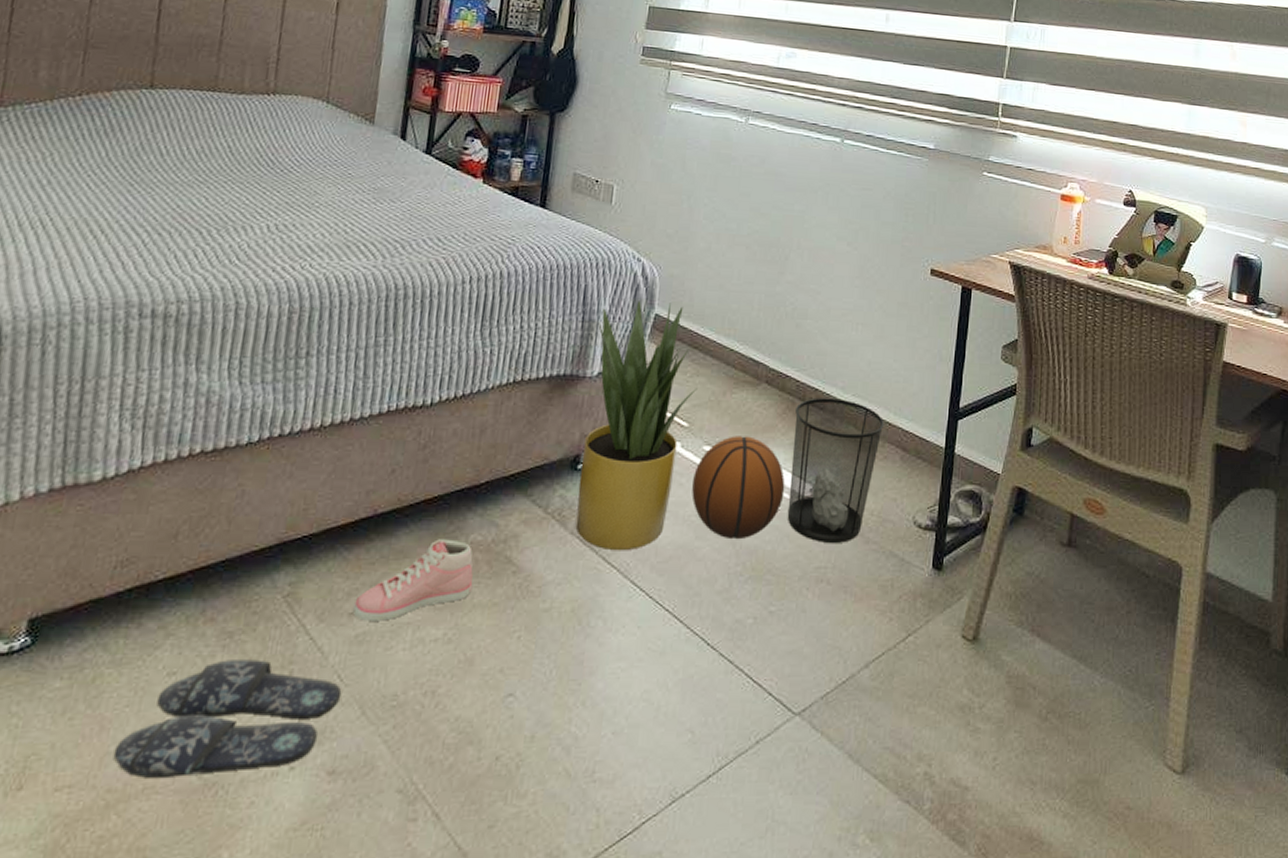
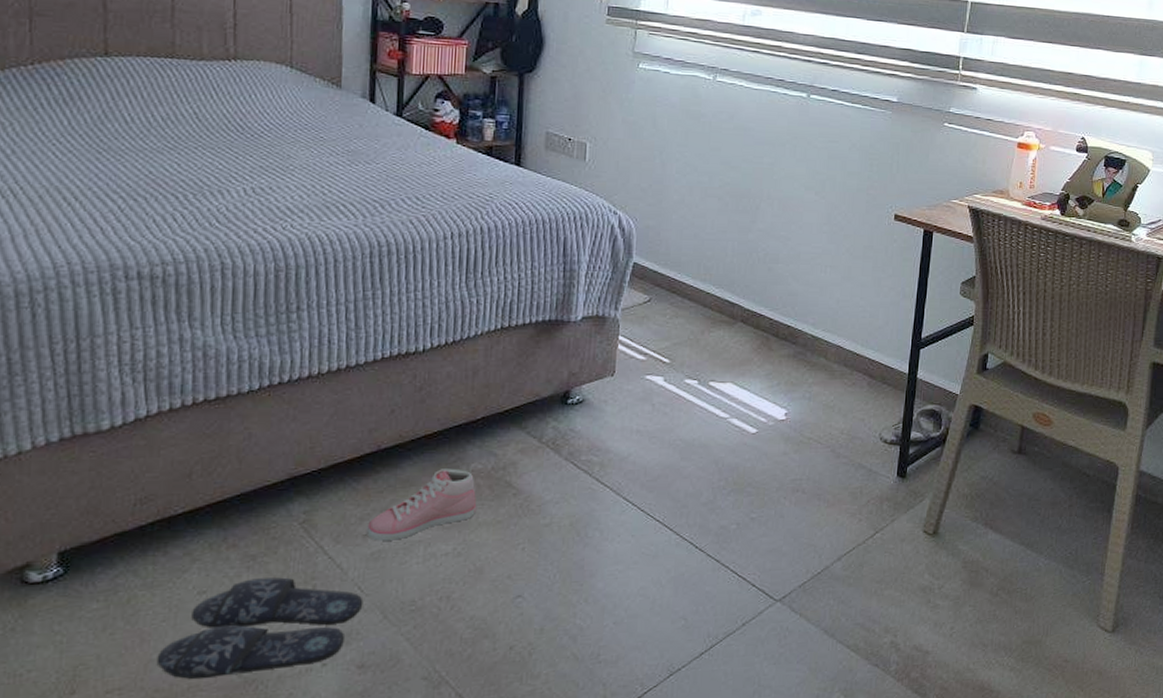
planter: present [575,301,698,551] -> none [569,251,677,473]
basketball: present [692,436,785,540] -> none [676,369,762,459]
waste bin: present [787,398,885,543] -> none [764,333,853,459]

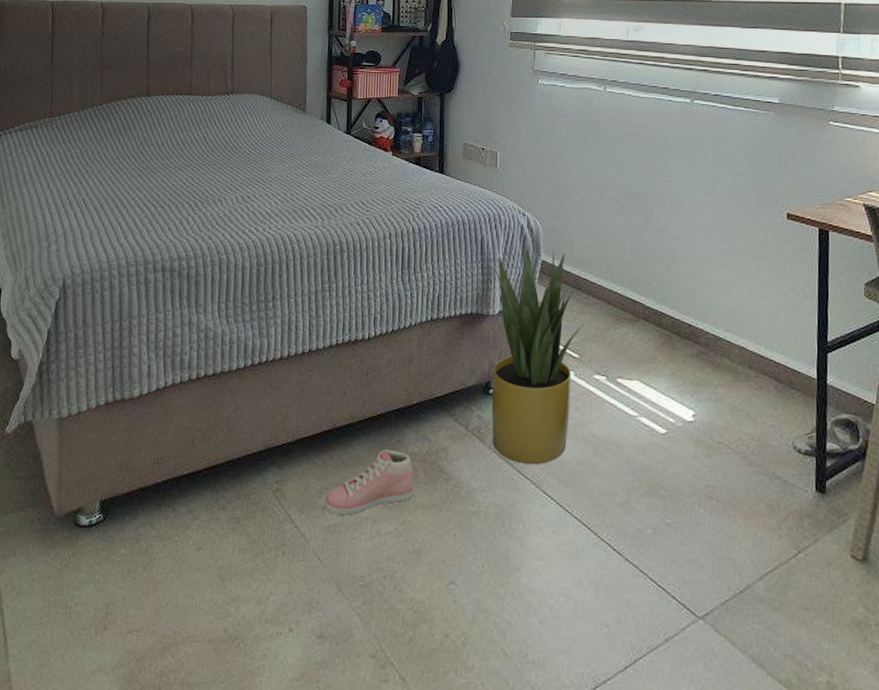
slippers: present [158,577,363,679] -> none [166,540,322,630]
planter: none [569,251,677,473] -> present [491,249,584,465]

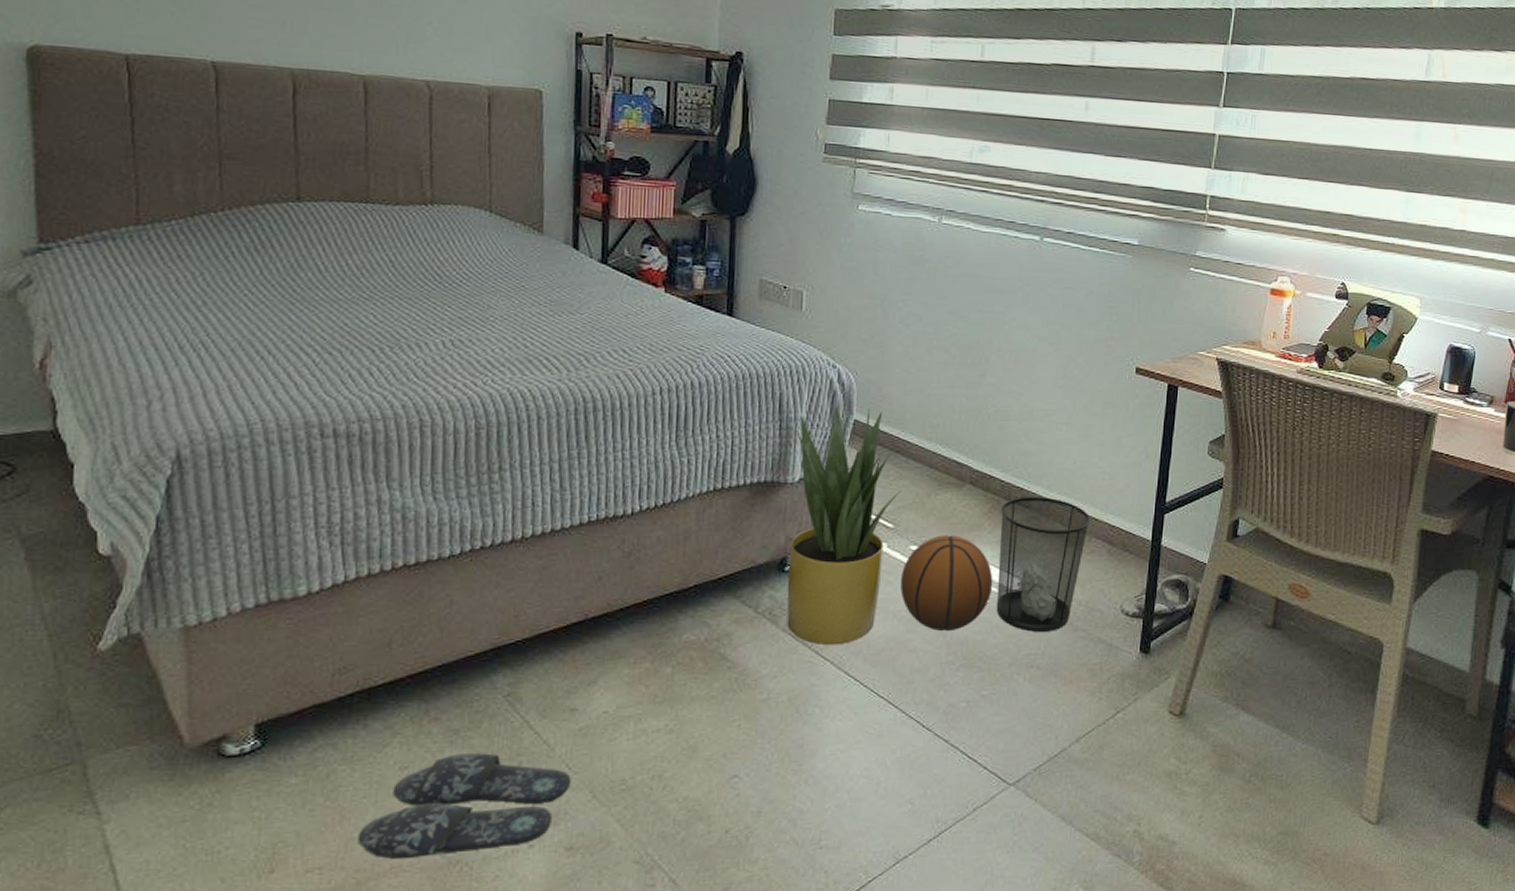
slippers: none [166,540,322,630] -> present [359,753,571,859]
sneaker: present [324,450,414,515] -> none [573,639,690,716]
basketball: none [588,366,670,459] -> present [900,535,993,632]
waste bin: none [673,332,757,464] -> present [996,497,1091,632]

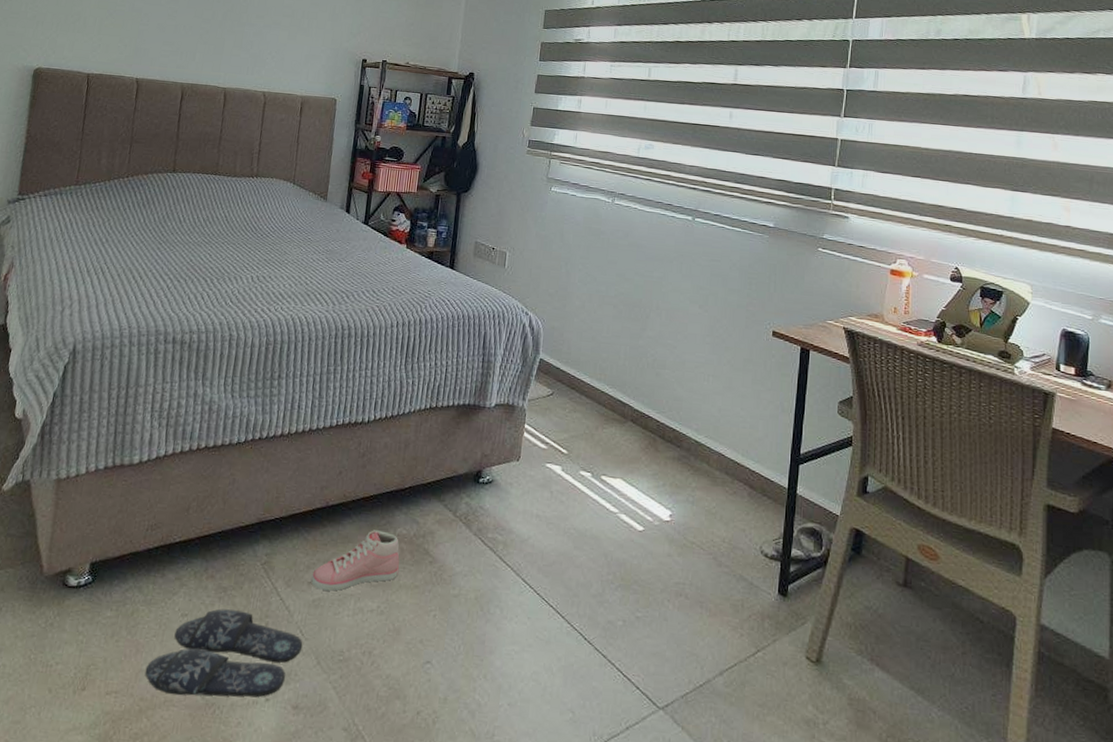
sneaker: none [573,639,690,716] -> present [310,530,400,591]
planter: present [787,407,901,645] -> none [478,347,575,553]
basketball: present [900,535,993,632] -> none [571,464,649,553]
waste bin: present [996,497,1091,632] -> none [650,437,734,564]

